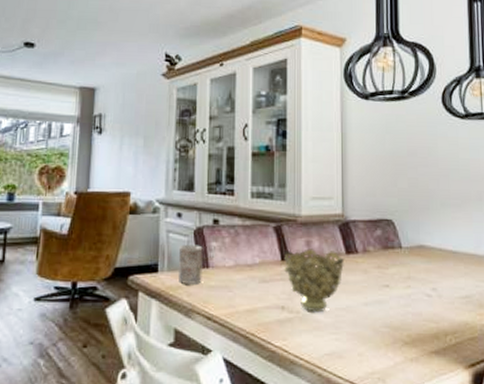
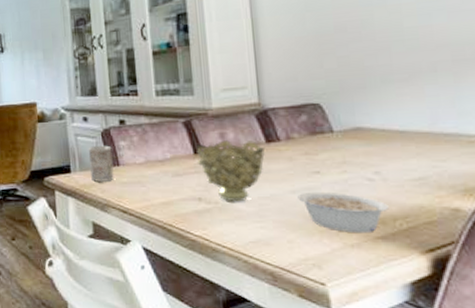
legume: none [369,305,442,348] -> present [297,191,389,234]

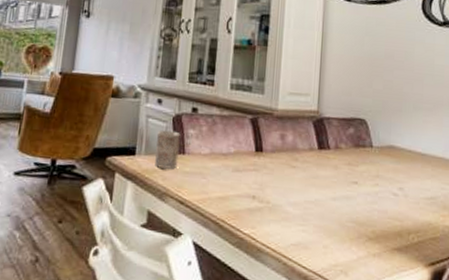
decorative bowl: present [196,139,266,202] -> none [256,140,317,204]
legume: present [297,191,389,234] -> none [337,200,406,244]

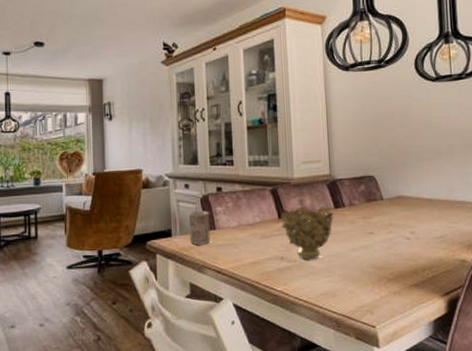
decorative bowl: none [256,140,317,204] -> present [280,205,334,260]

